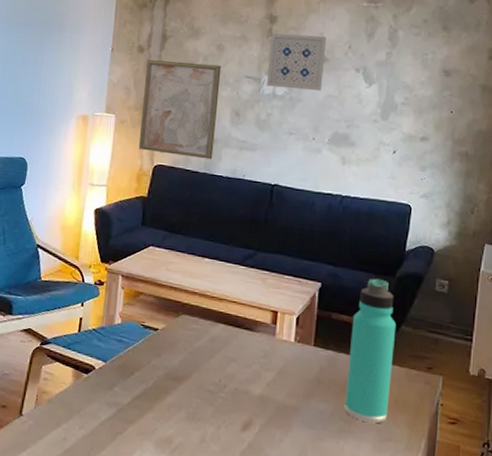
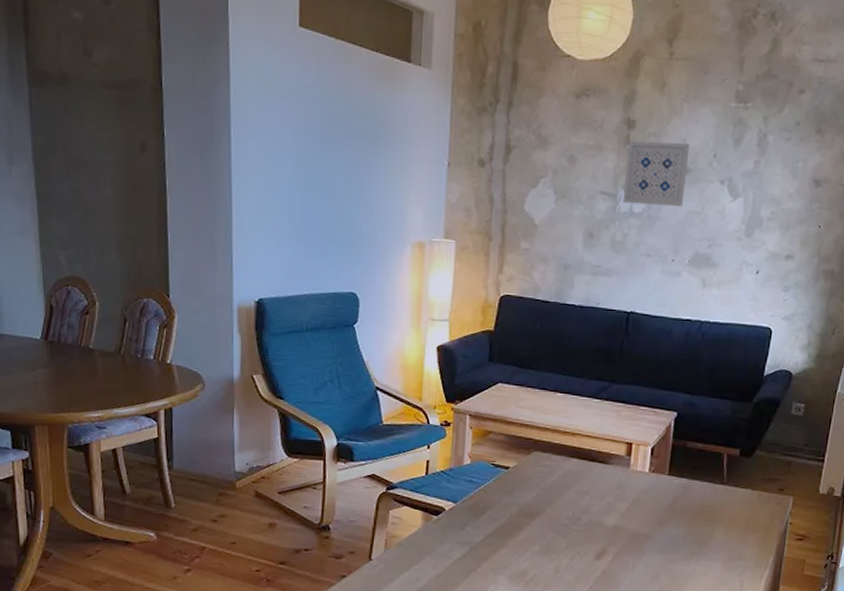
wall art: present [138,60,222,160] -> none [482,175,573,287]
thermos bottle: present [344,278,397,424] -> none [696,405,751,545]

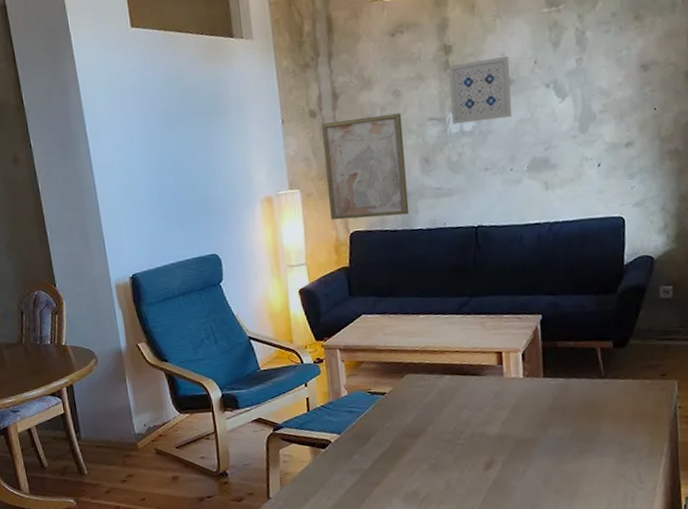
wall art: none [482,175,573,287] -> present [322,113,409,221]

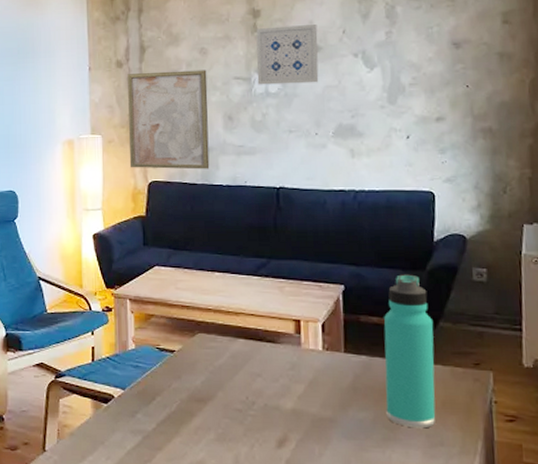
thermos bottle: none [579,298,627,439] -> present [384,274,436,429]

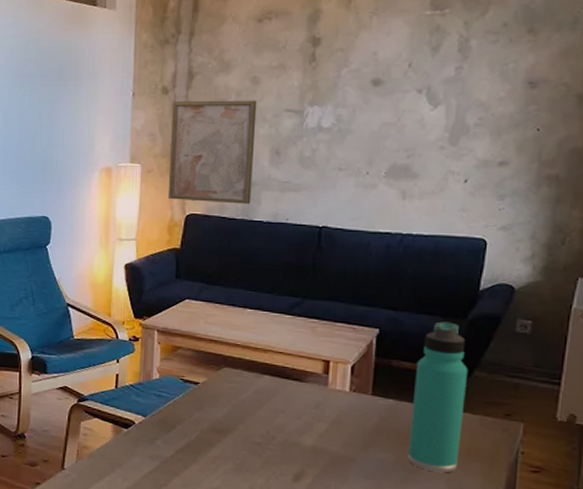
wall art: present [256,23,319,85] -> none [310,55,381,119]

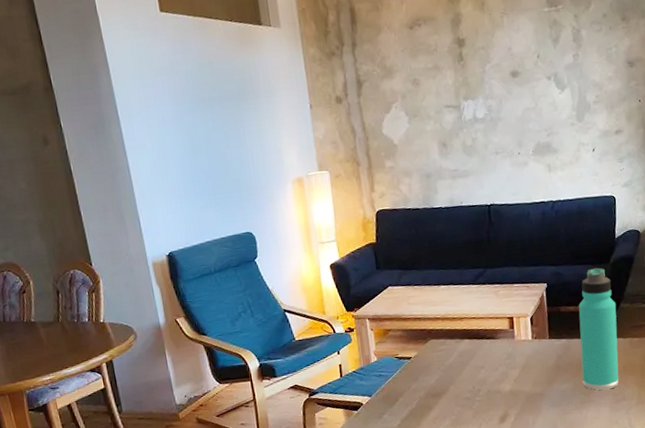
wall art: present [167,100,257,204] -> none [347,100,430,200]

